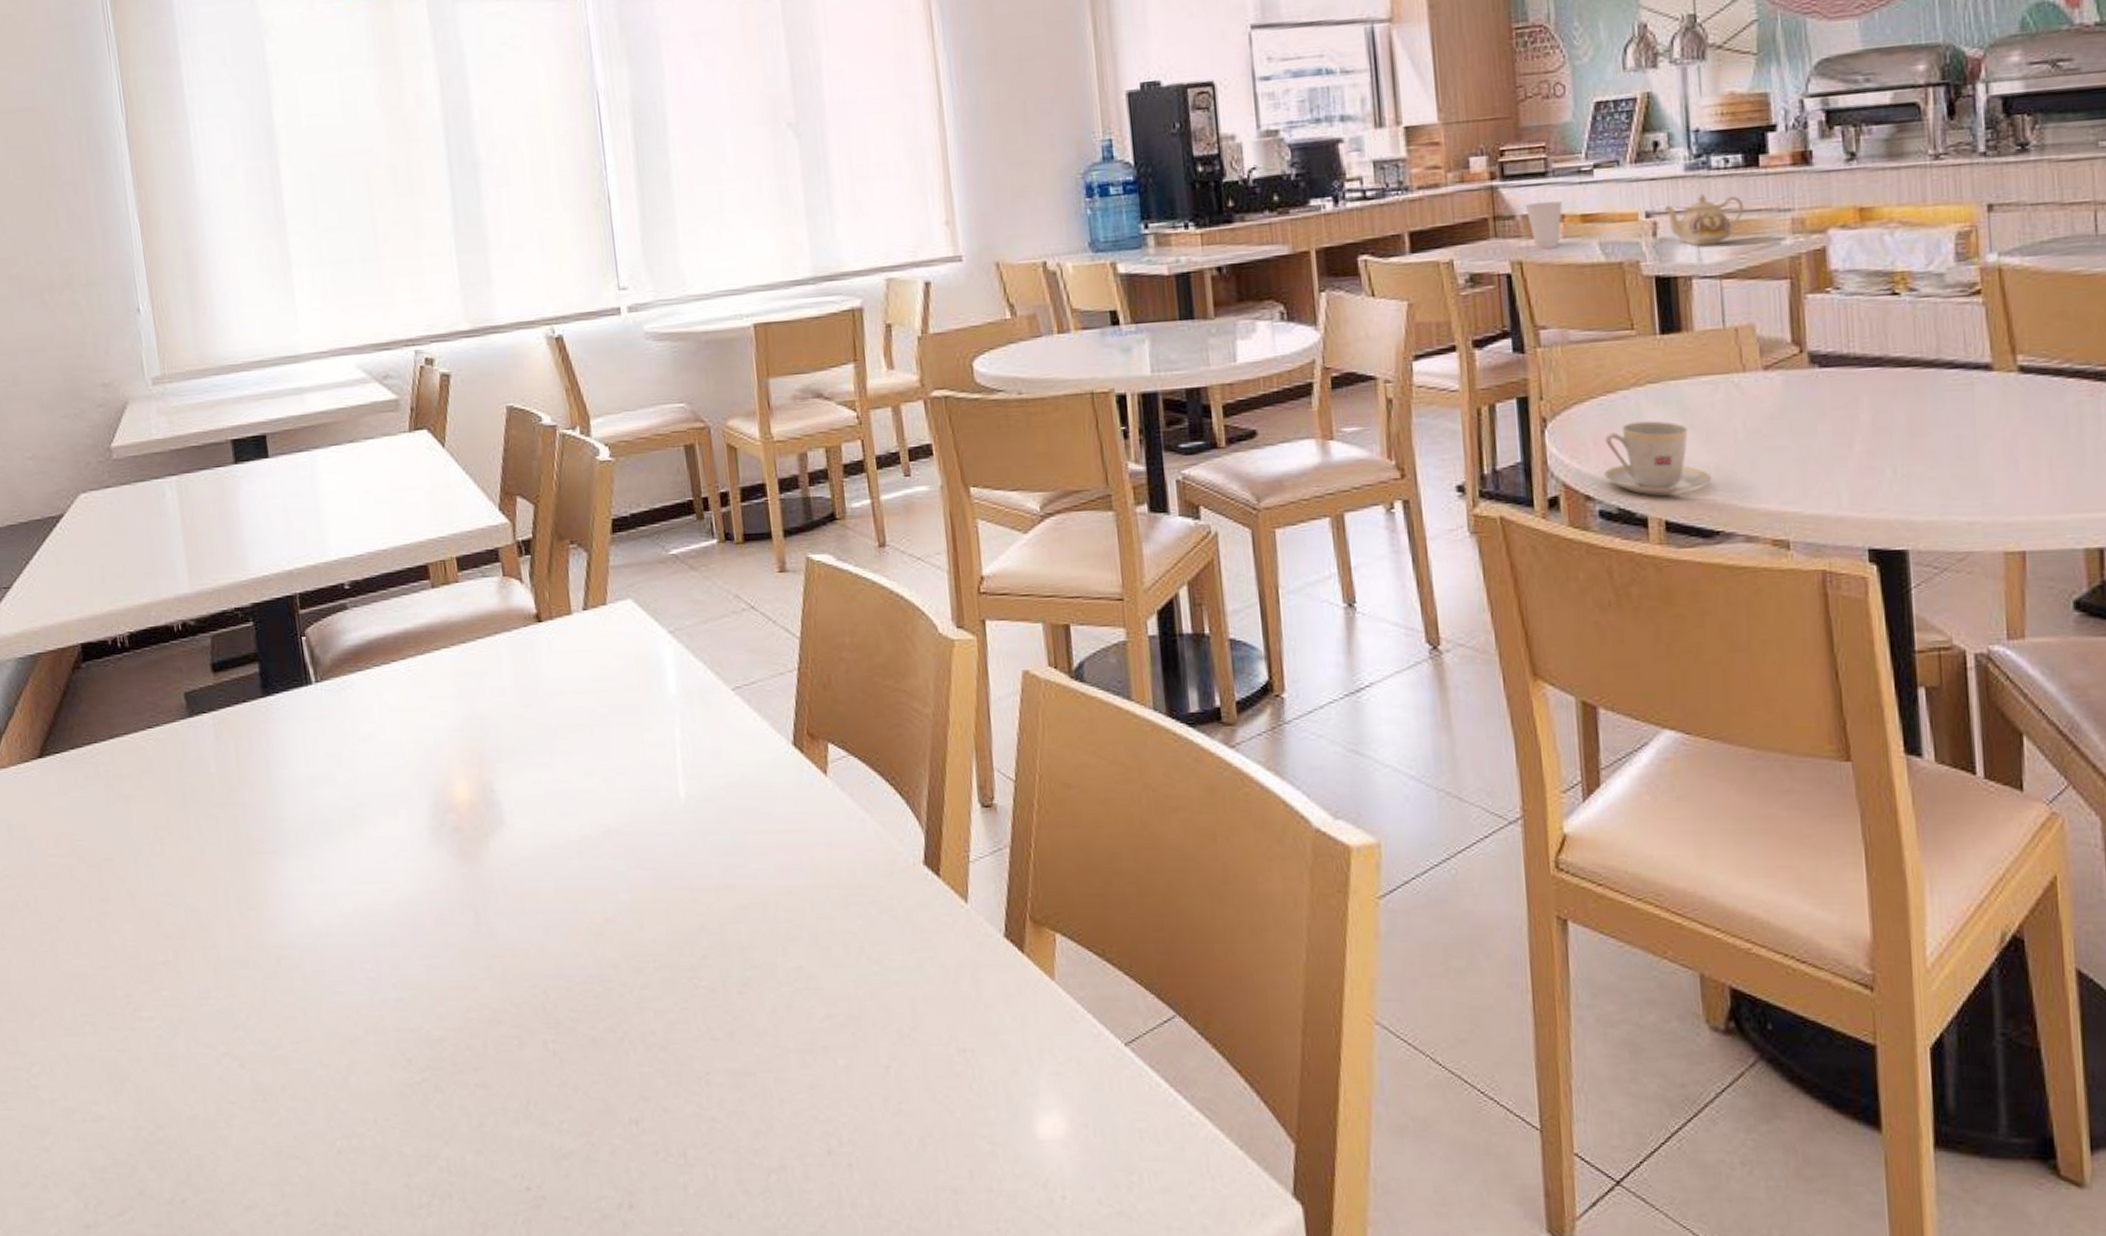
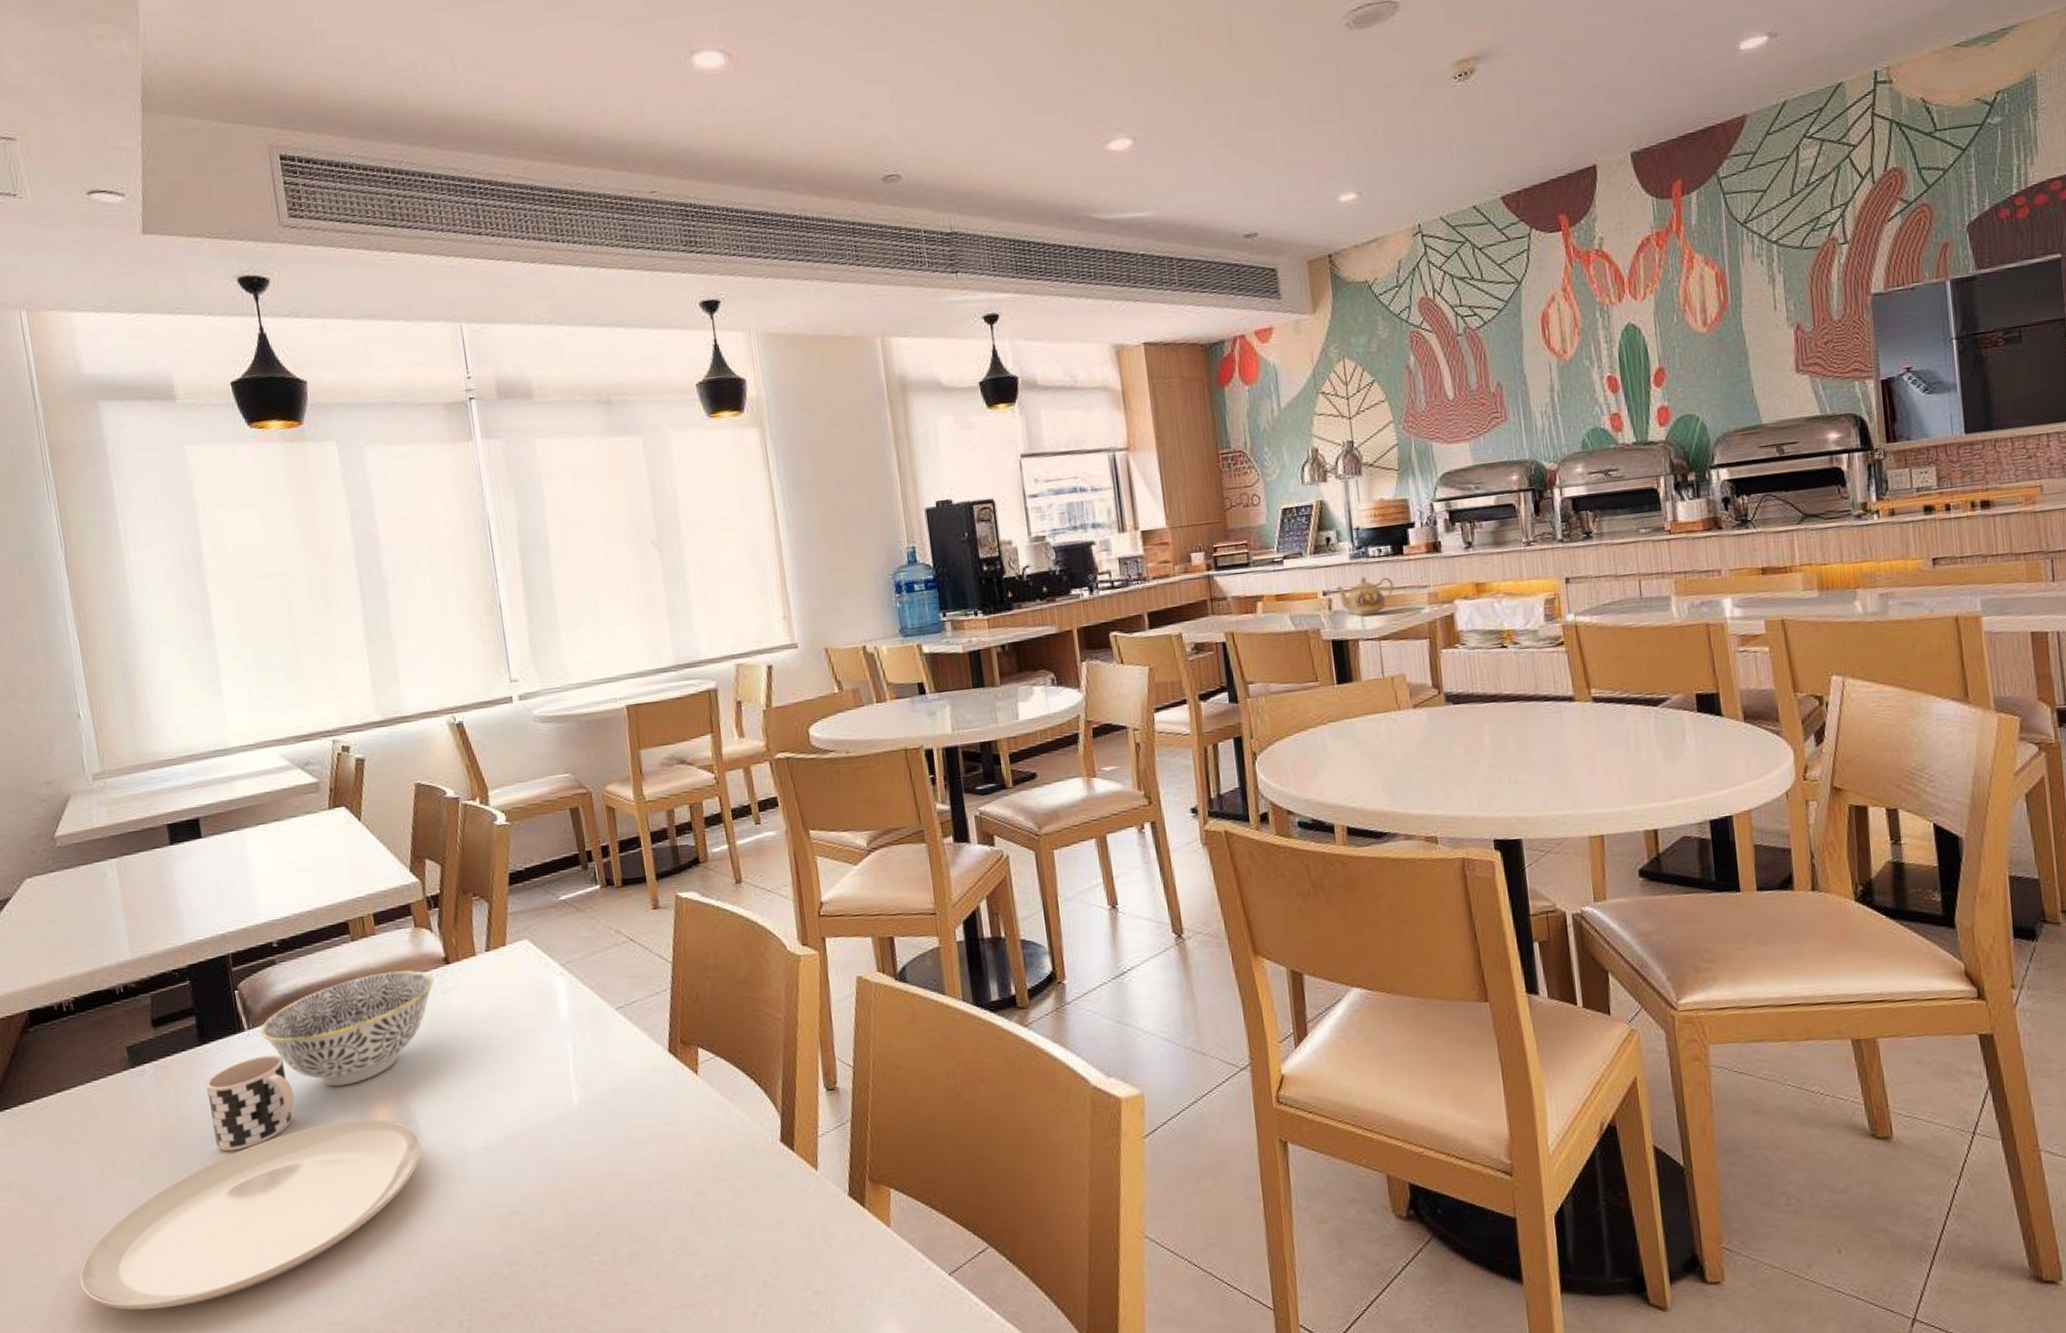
plate: none [131,796,506,993] -> present [79,1119,422,1310]
cup: none [269,714,366,821] -> present [206,1055,295,1151]
bowl: none [329,626,524,756] -> present [260,970,434,1087]
cup: present [1525,201,1563,250] -> none [1233,585,1262,623]
teacup: present [1604,421,1712,497] -> none [1300,750,1380,808]

